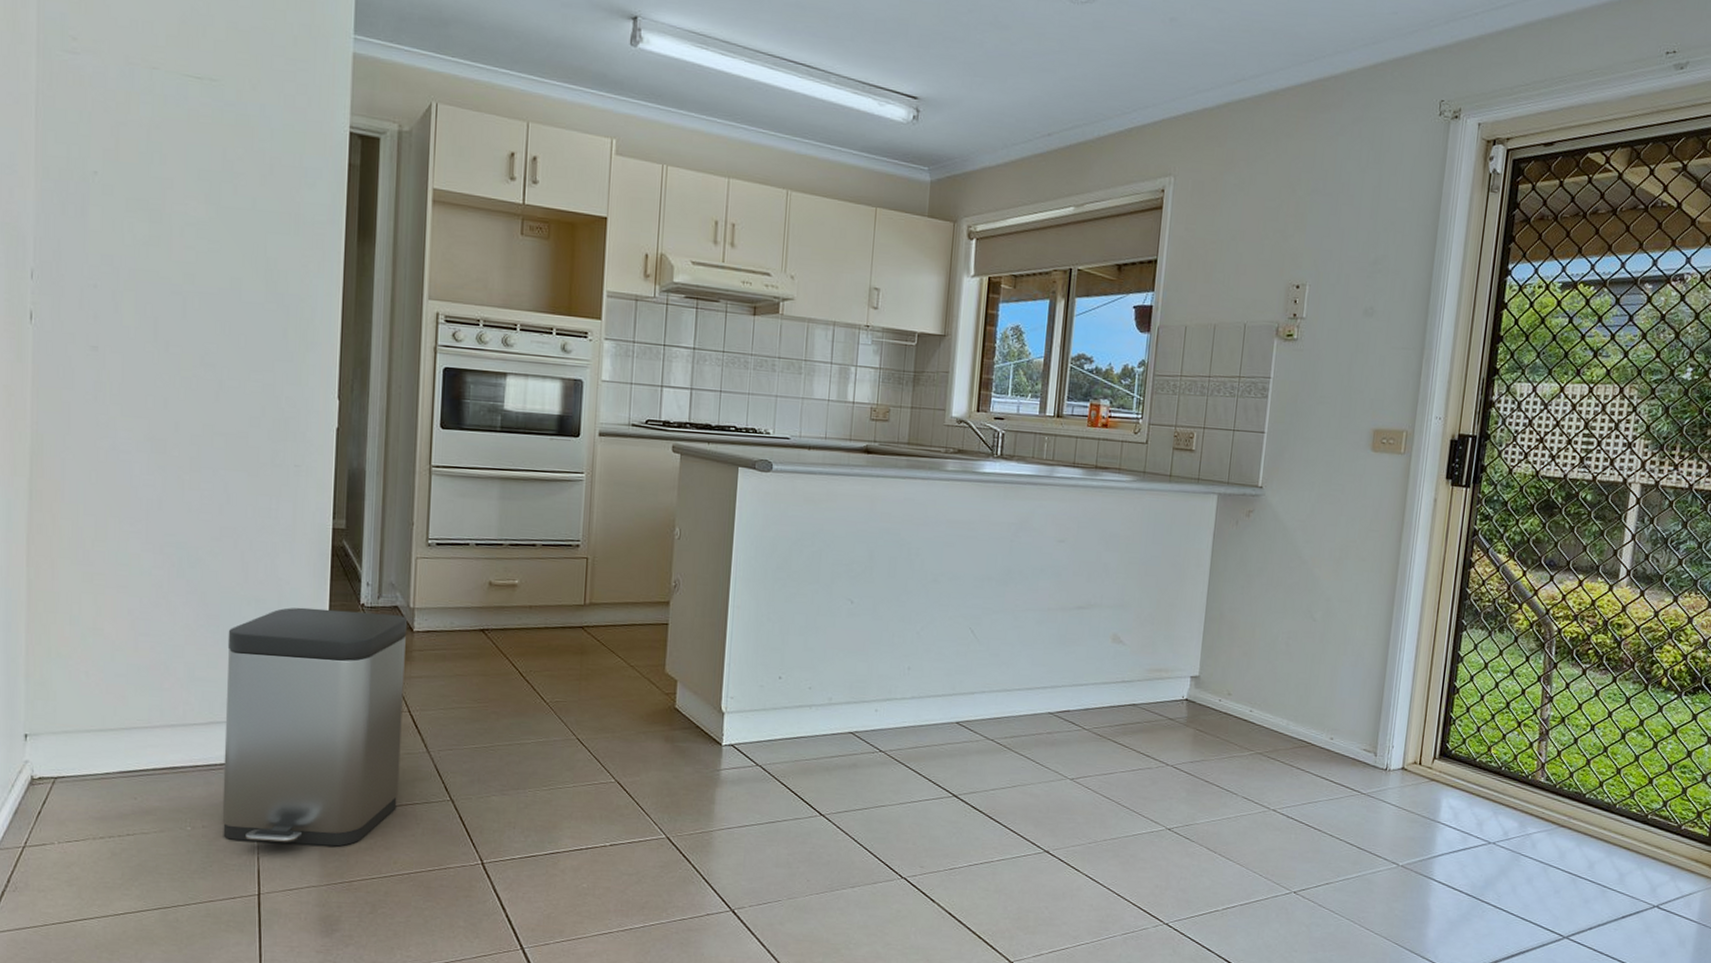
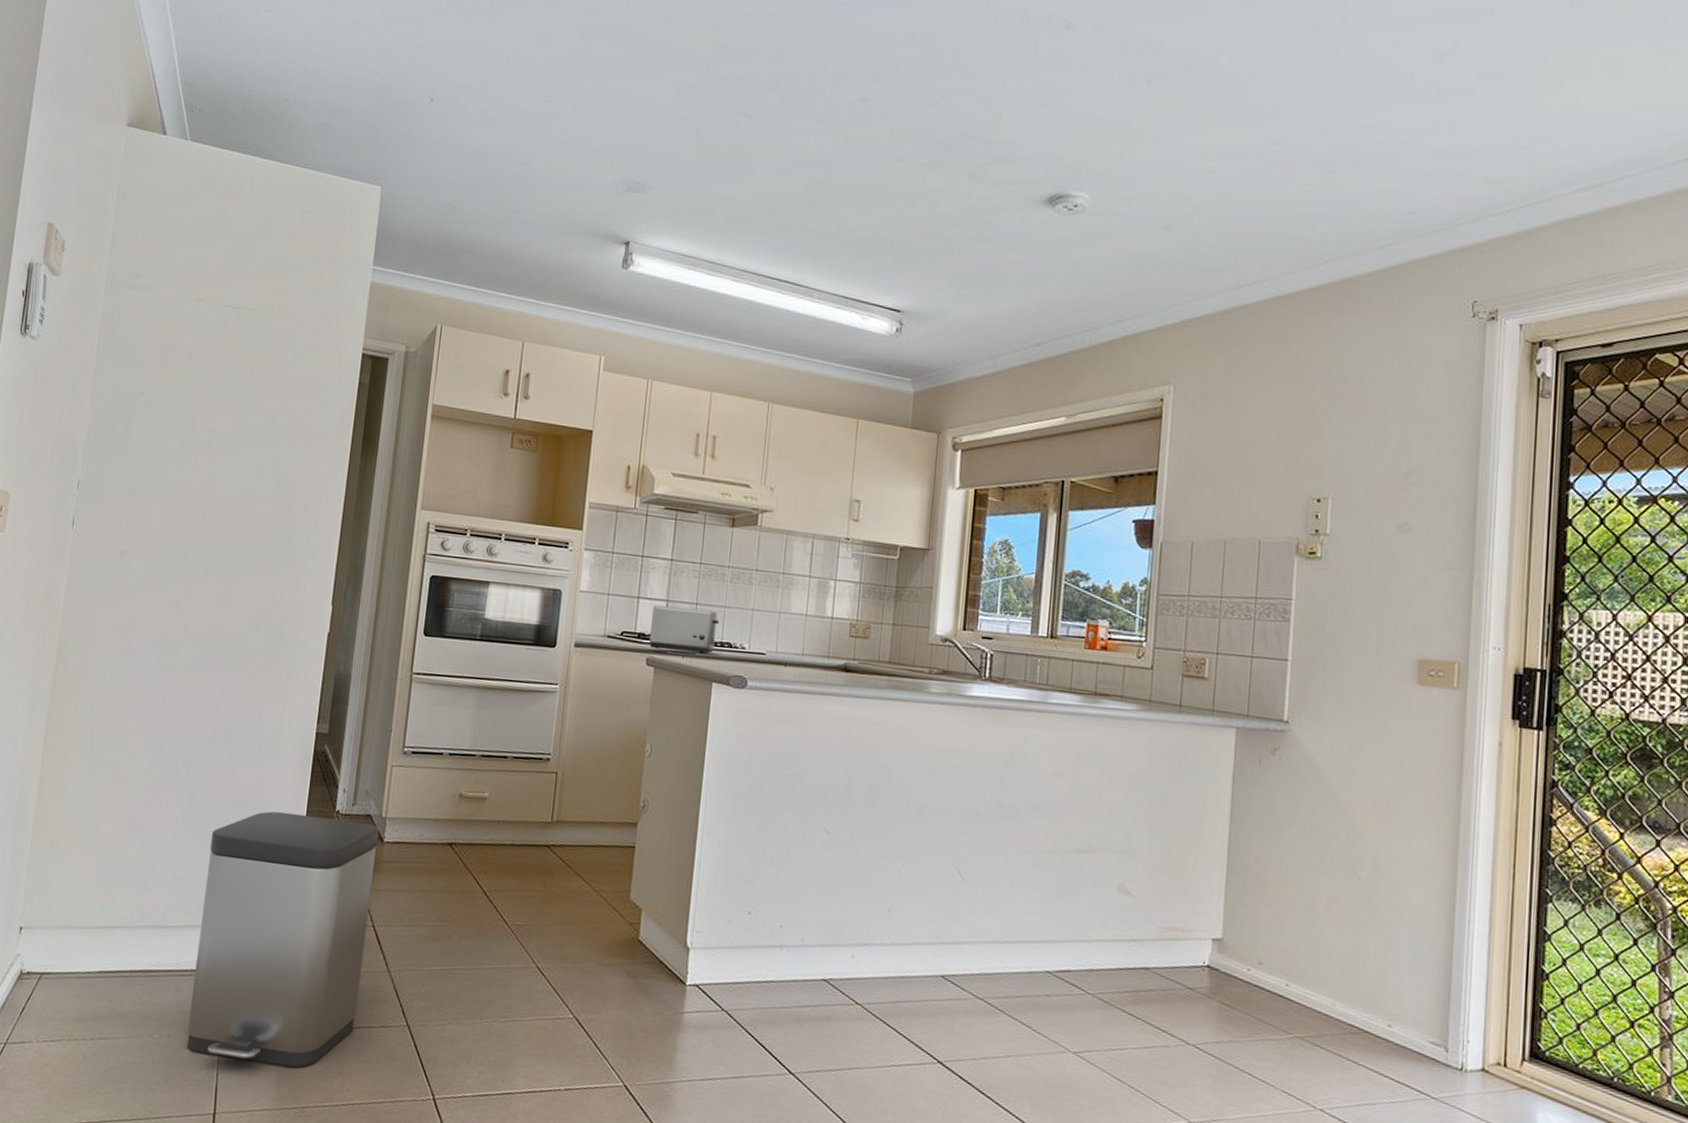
toaster: none [674,393,743,440] -> present [648,605,719,654]

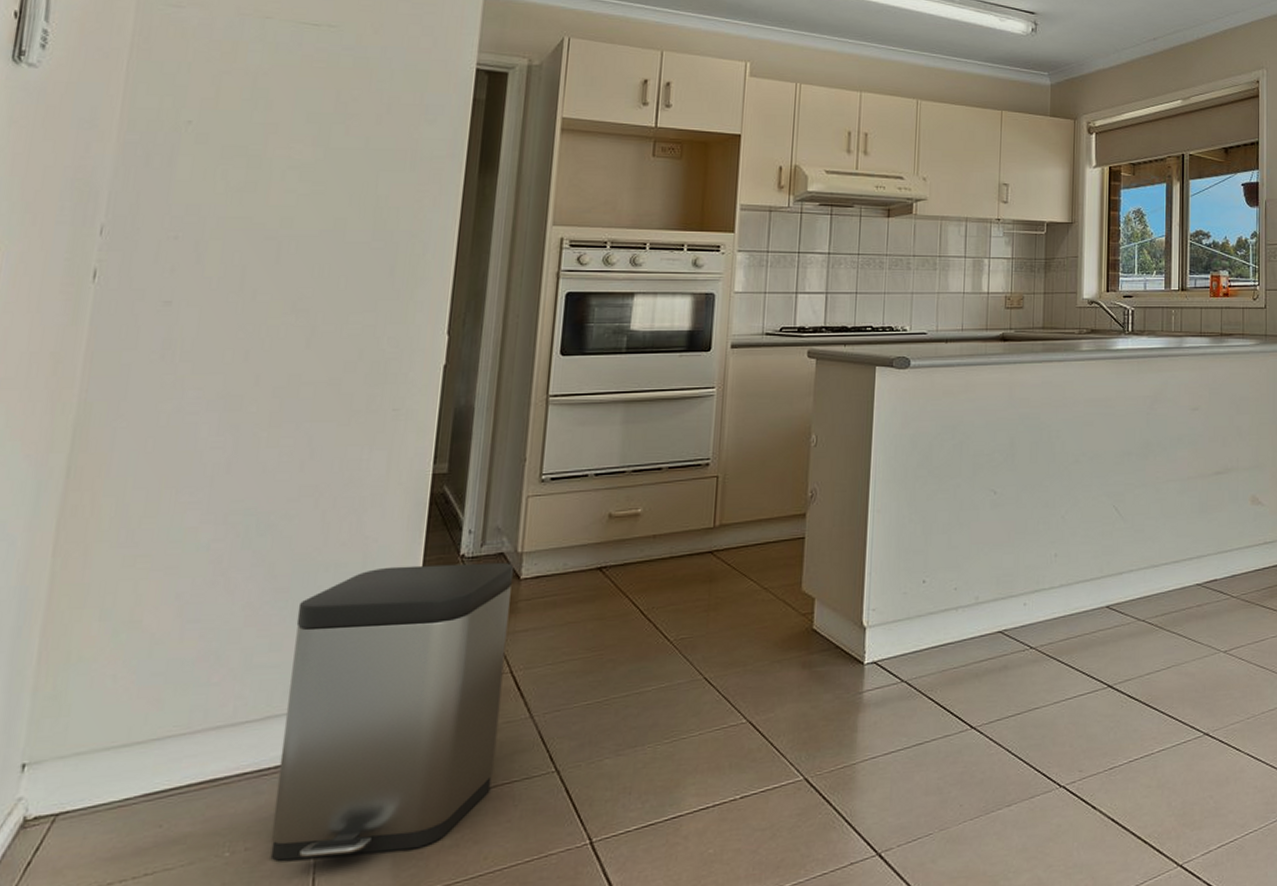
toaster: present [648,605,719,654] -> none [809,297,879,341]

